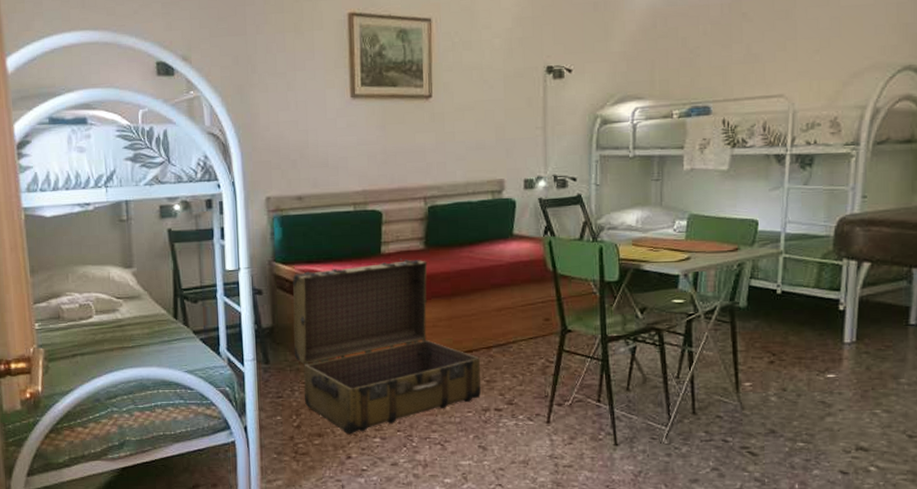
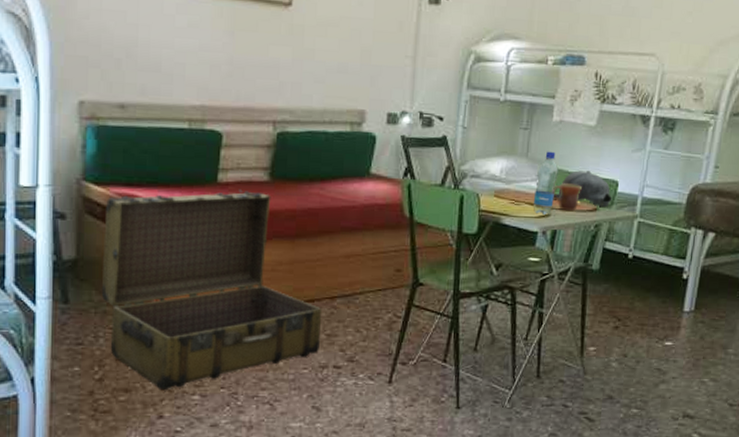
bottle: none [671,198,694,259] -> present [533,151,558,216]
baseball cap: none [691,213,754,246] -> present [552,170,613,207]
mug: none [691,227,720,254] -> present [553,183,582,212]

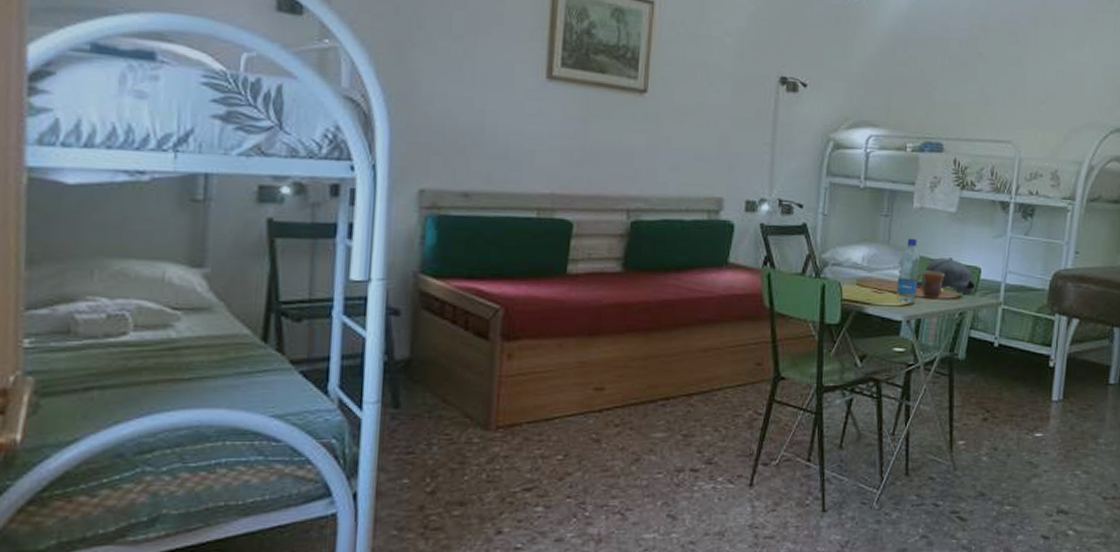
suitcase: present [101,189,321,391] -> none [436,281,677,503]

